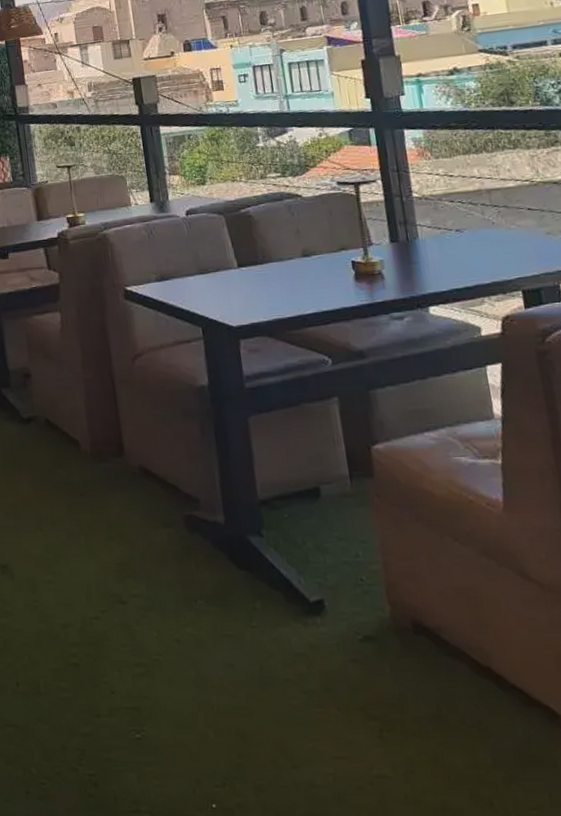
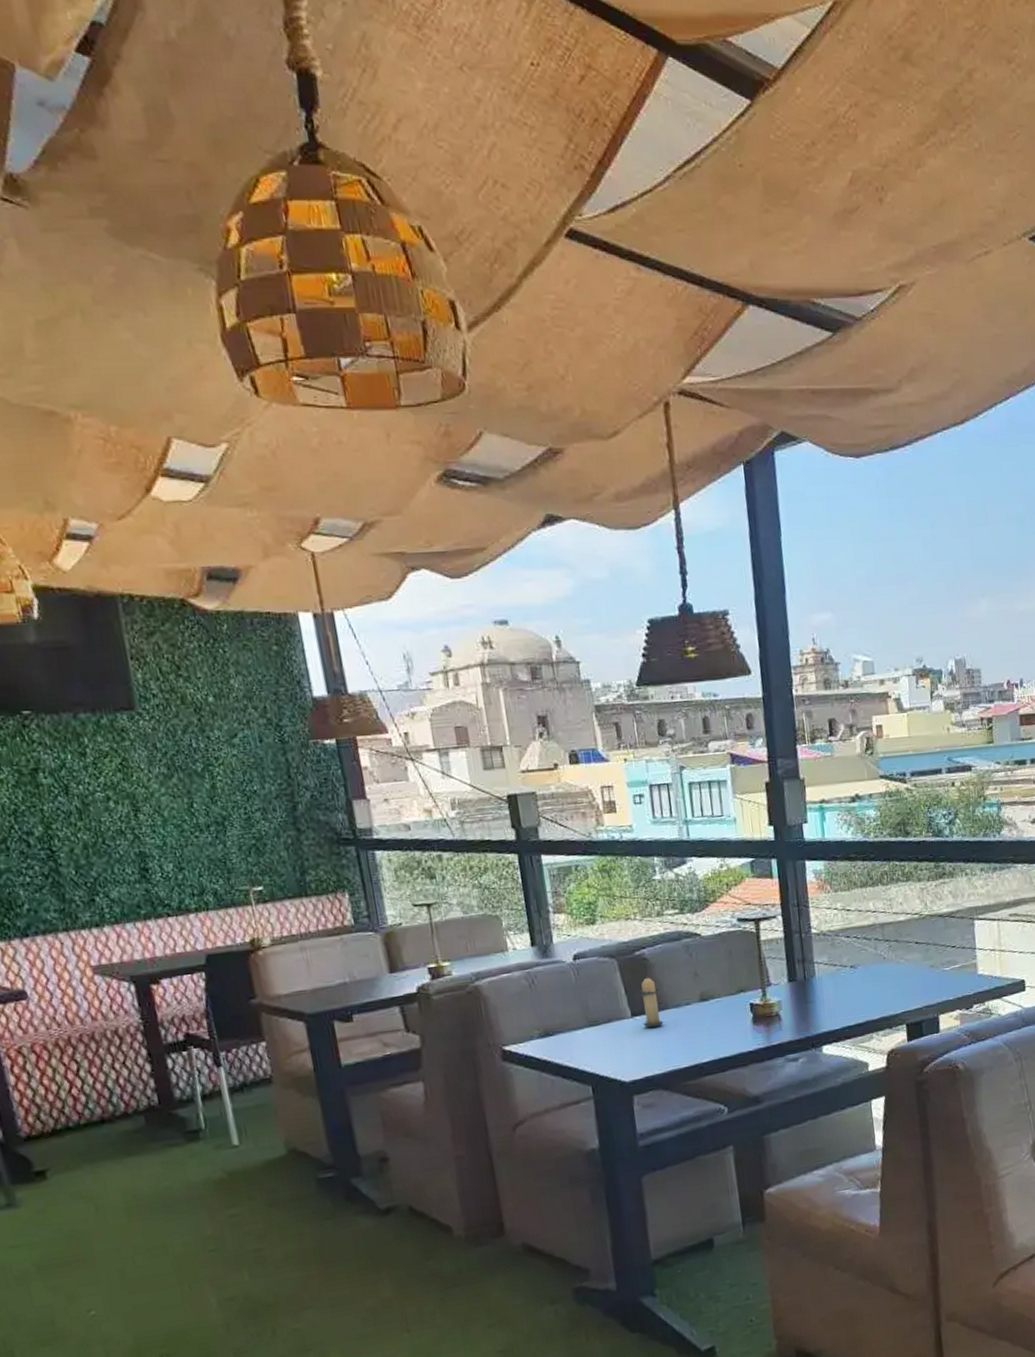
candle: none [244,230,268,279] -> present [638,974,664,1028]

